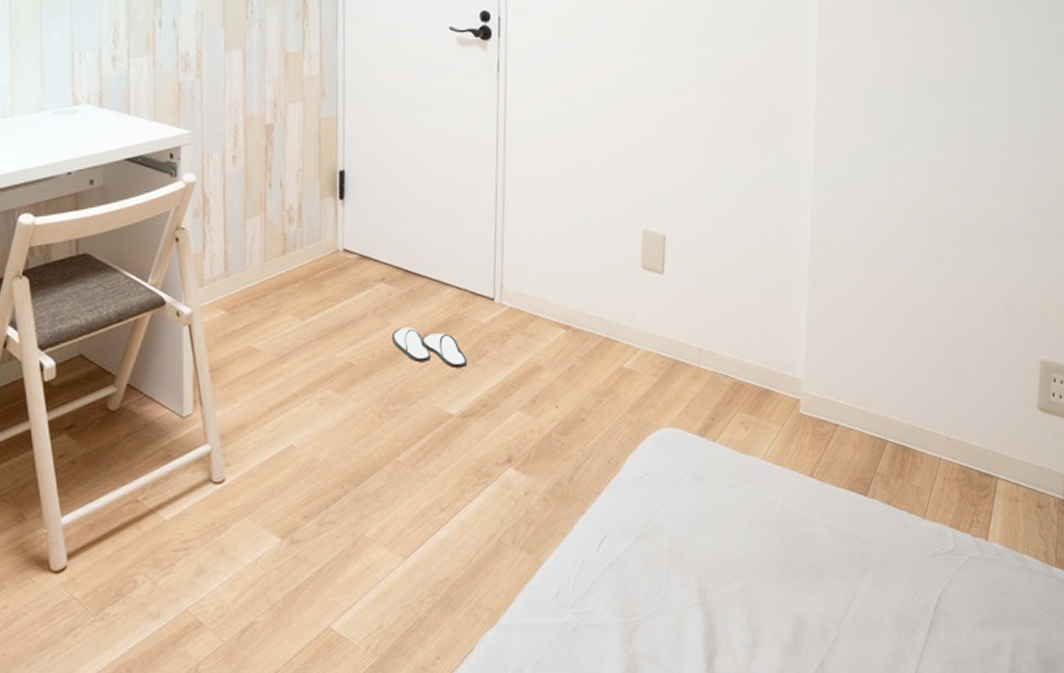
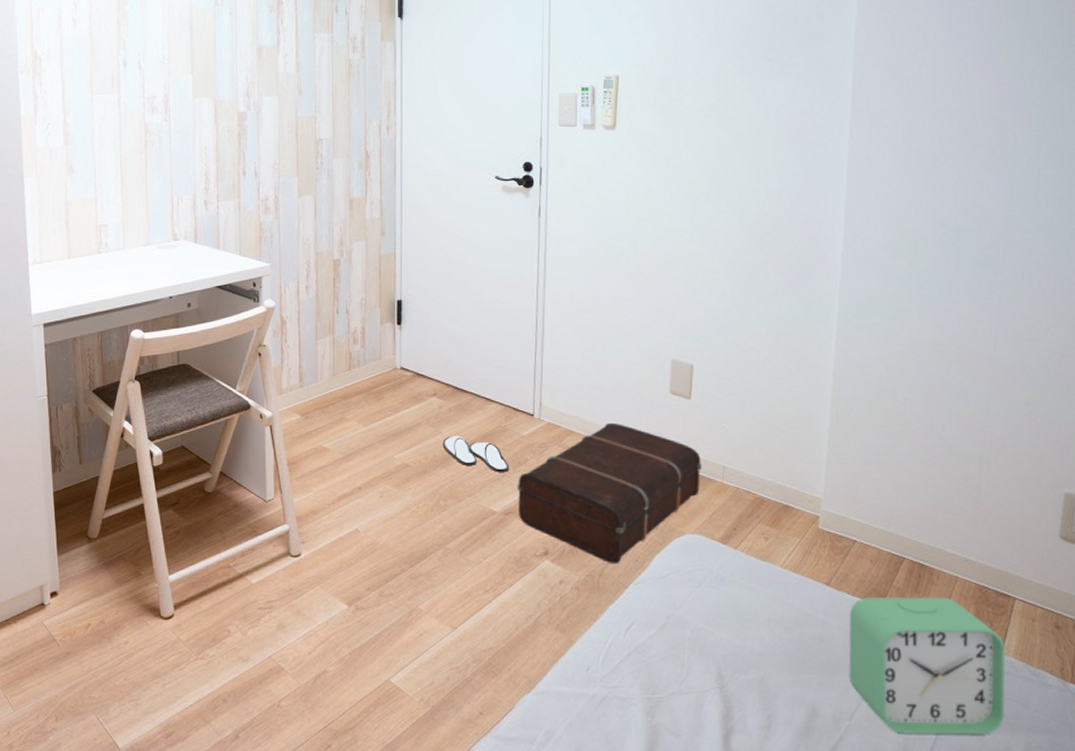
suitcase: none [476,304,678,467] -> present [517,422,702,563]
alarm clock: none [833,481,993,639] -> present [849,597,1006,735]

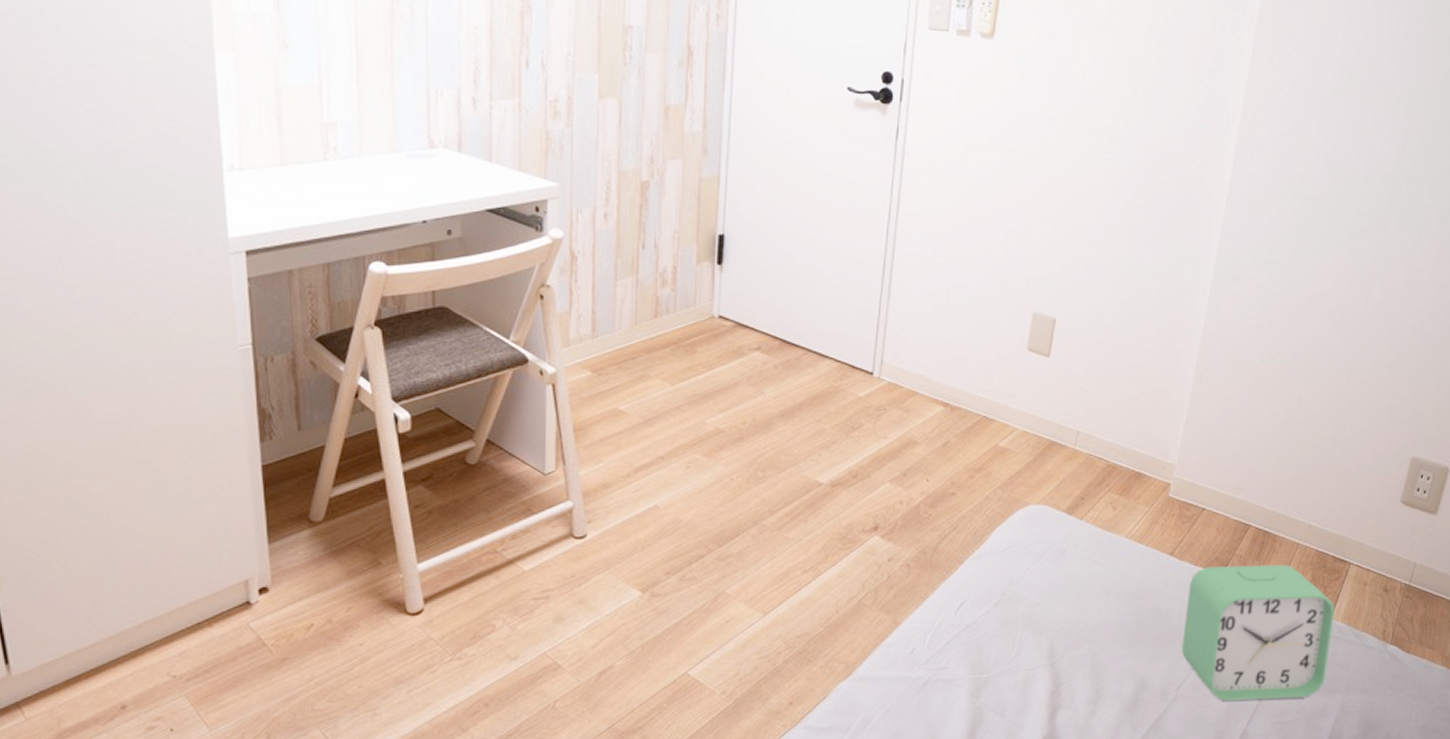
slippers: present [442,436,509,472] -> none [764,397,840,438]
suitcase: present [517,422,702,563] -> none [848,382,1055,537]

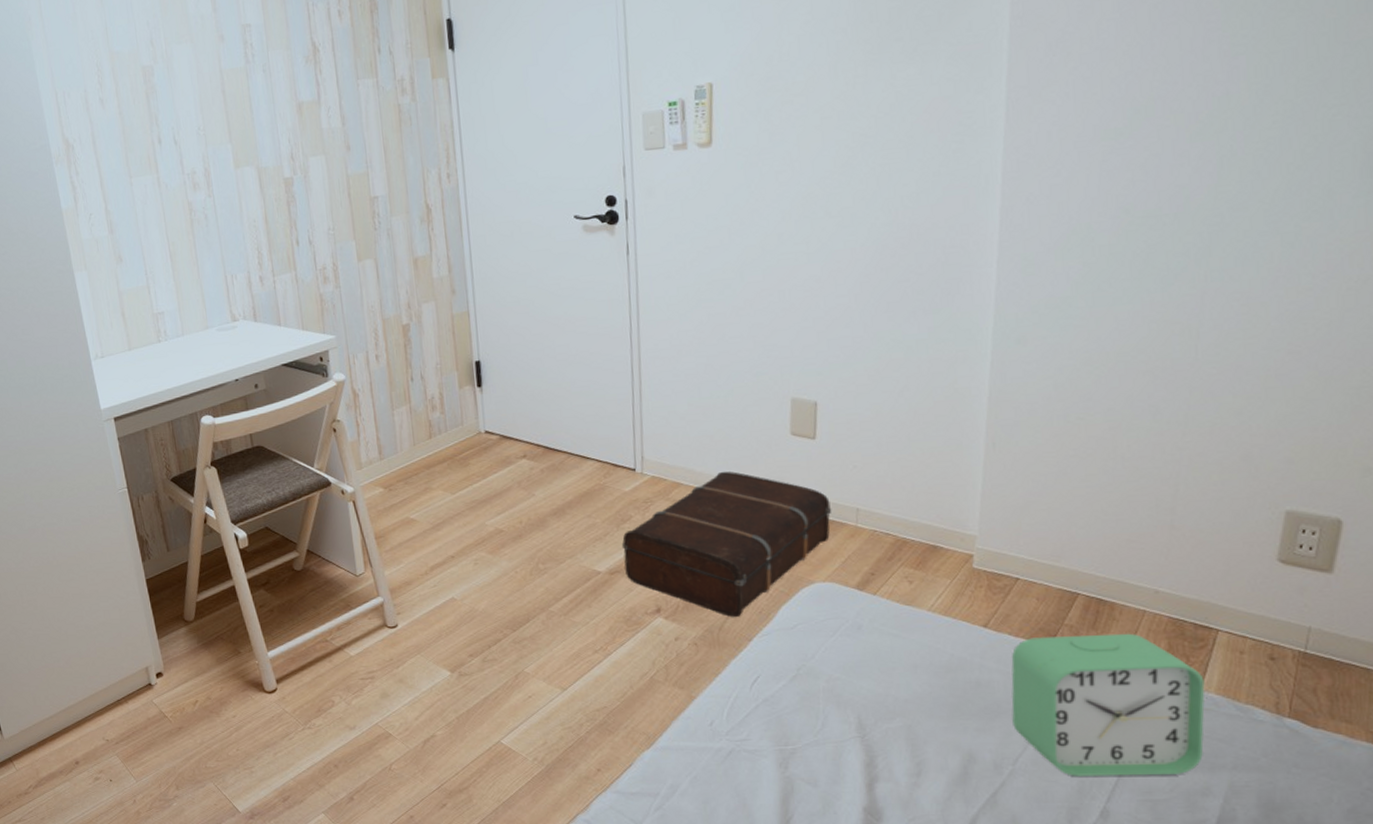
suitcase: none [848,382,1055,537] -> present [621,471,832,617]

